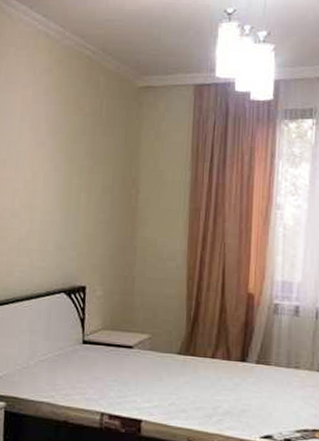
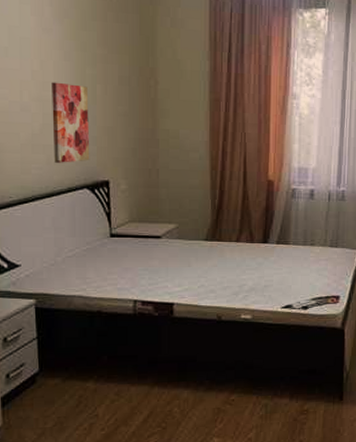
wall art: none [36,190,73,267] -> present [50,82,90,163]

